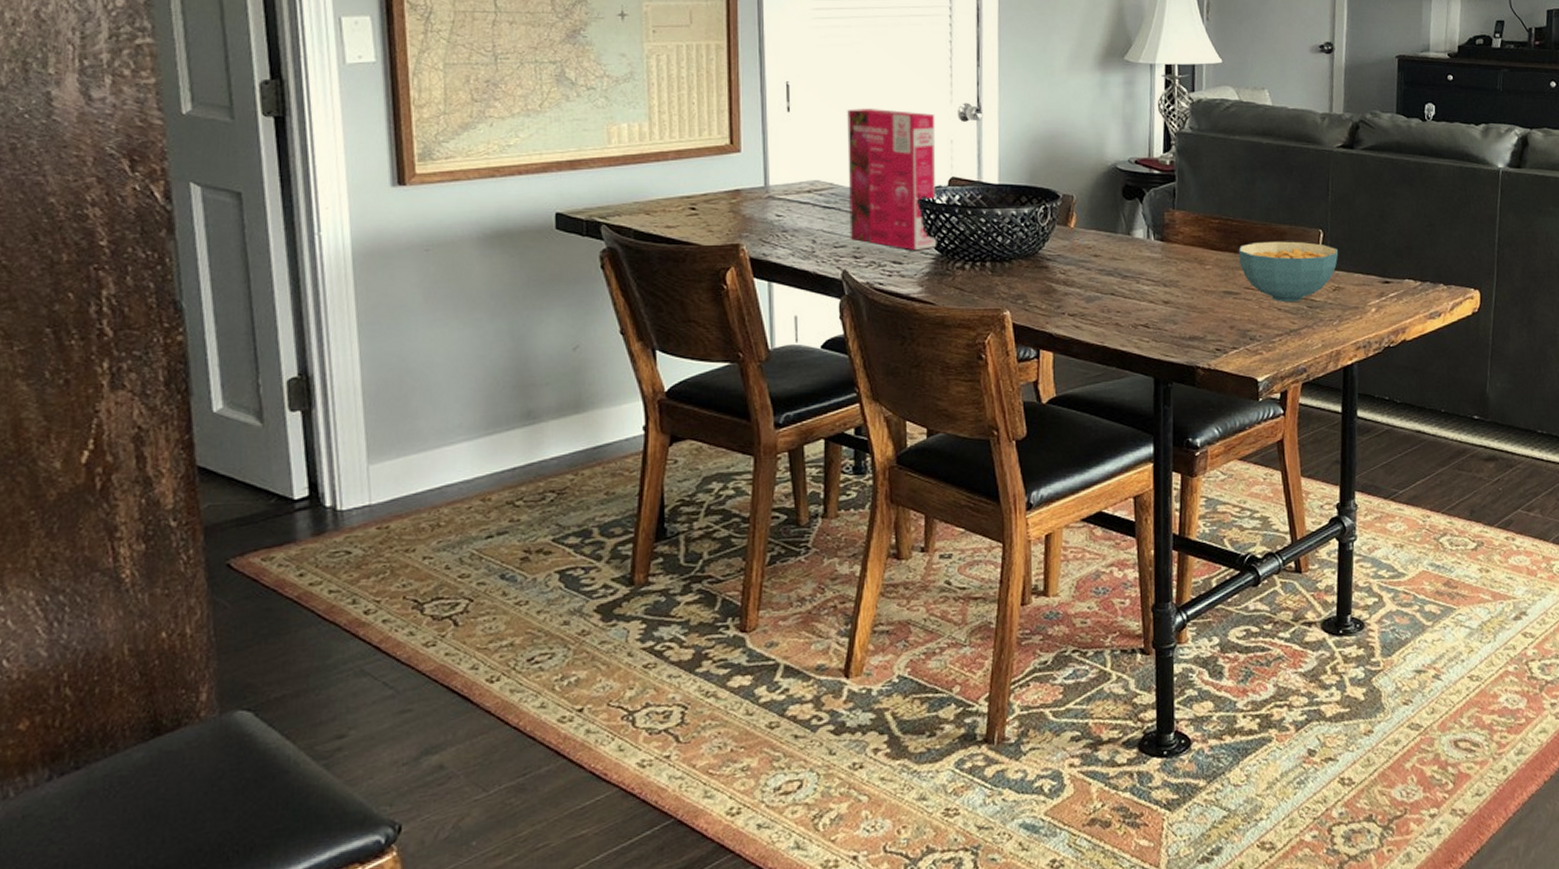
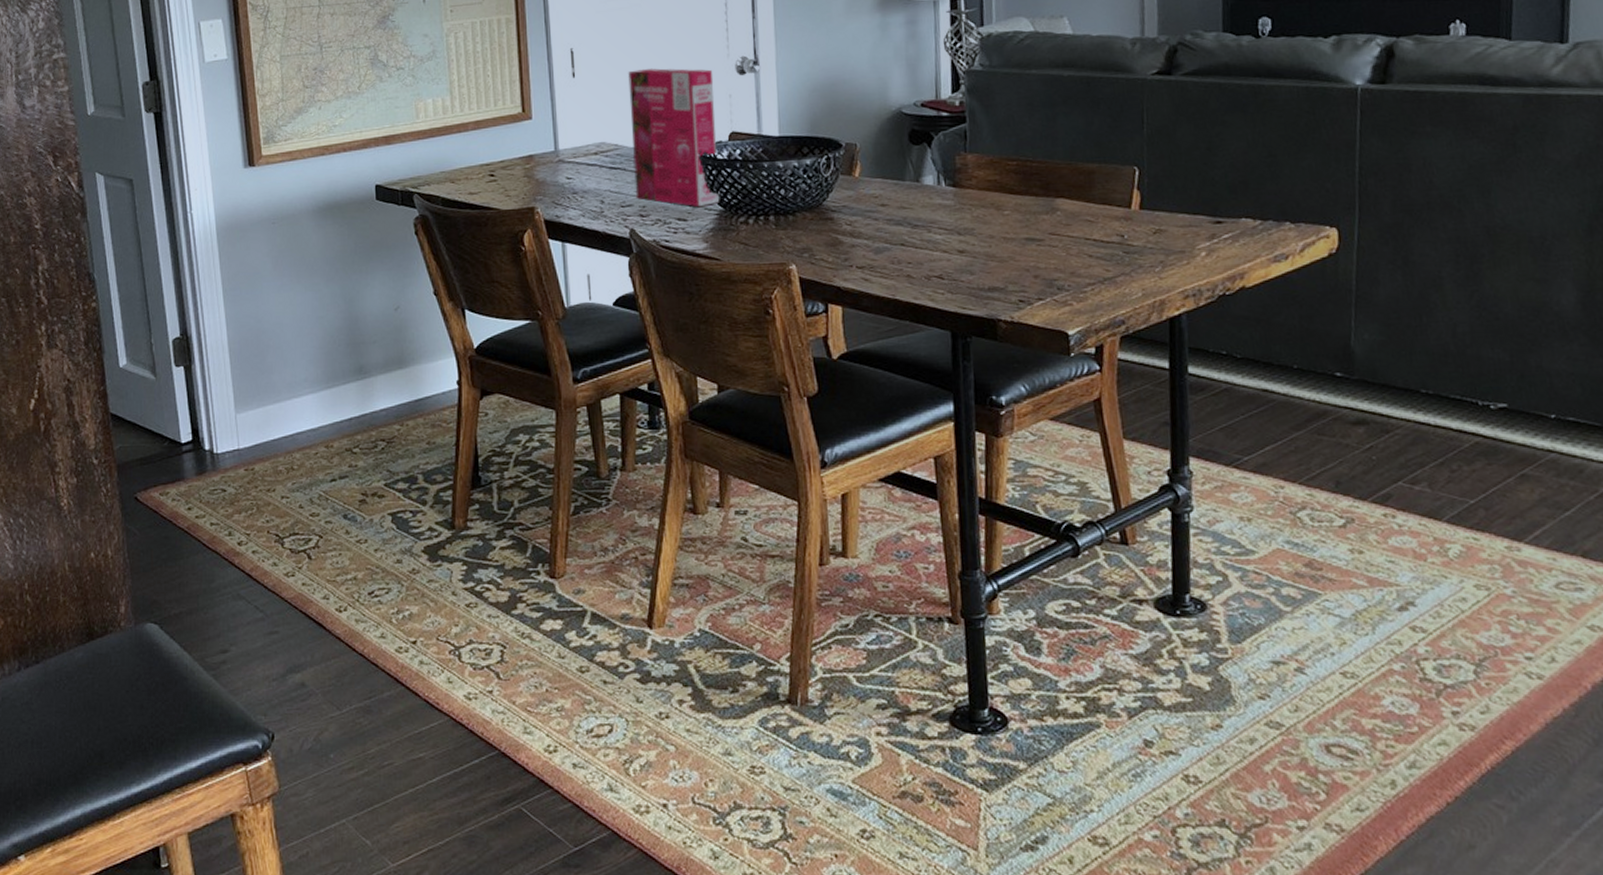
cereal bowl: present [1238,241,1339,302] -> none [1040,181,1159,248]

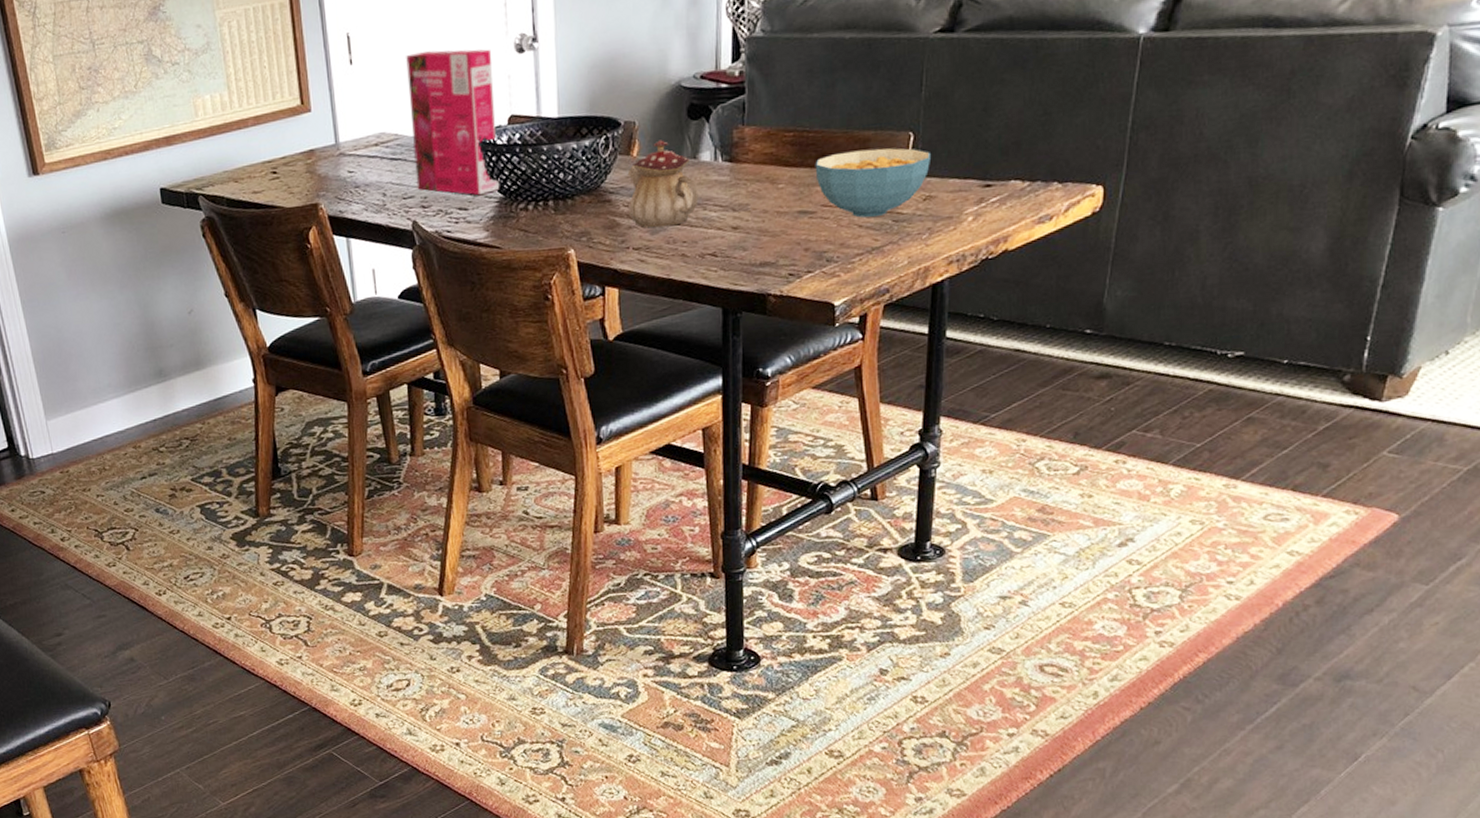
teapot: none [849,162,923,248] -> present [627,140,699,228]
cereal bowl: none [1040,181,1159,248] -> present [815,148,932,218]

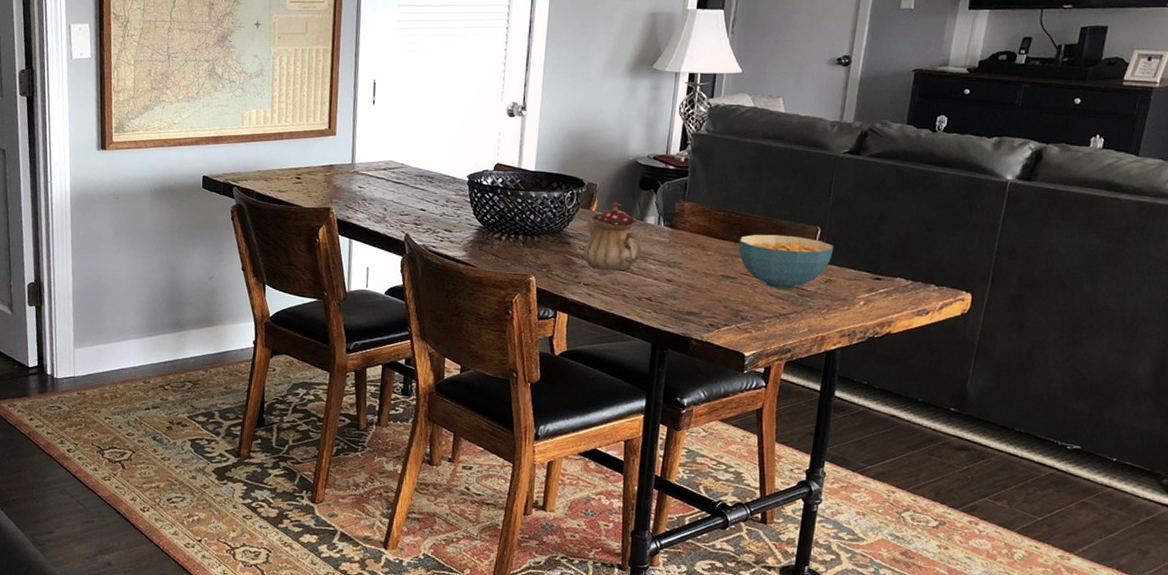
cereal box: present [406,49,500,195] -> none [413,104,488,222]

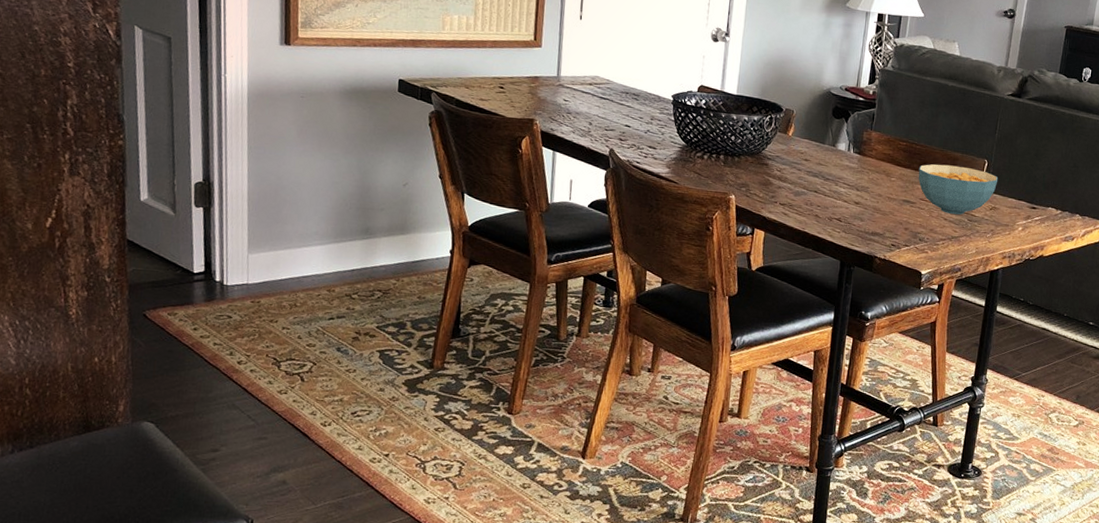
teapot: present [583,201,642,271] -> none [780,127,834,193]

